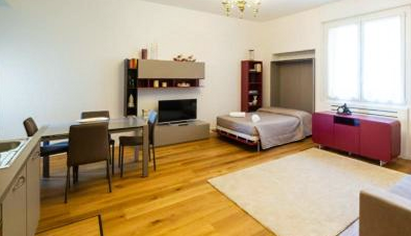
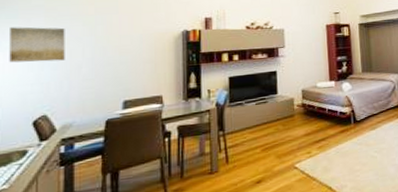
wall art: none [8,49,43,77] -> present [9,26,65,63]

